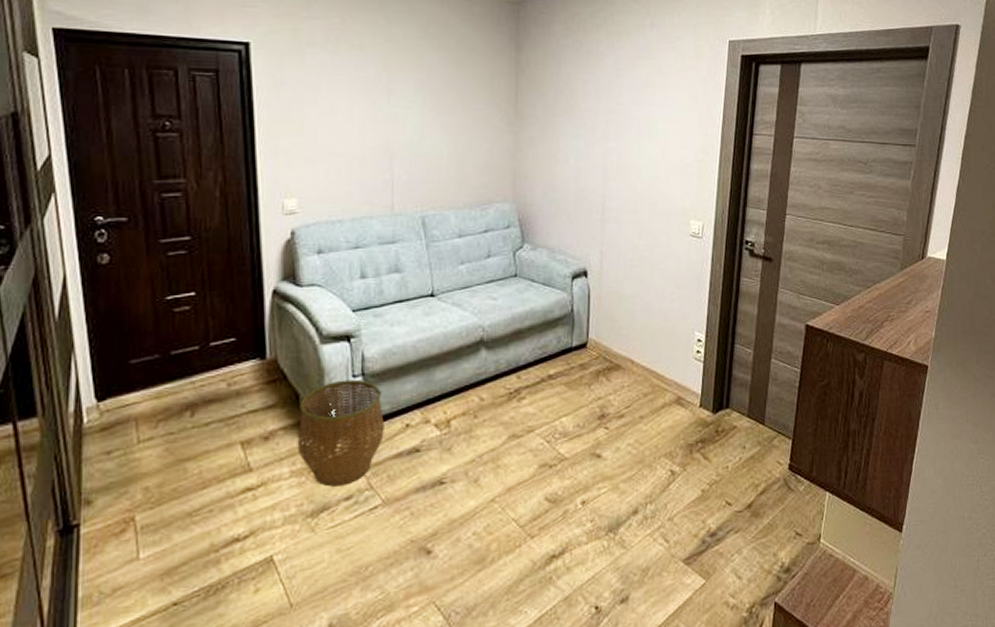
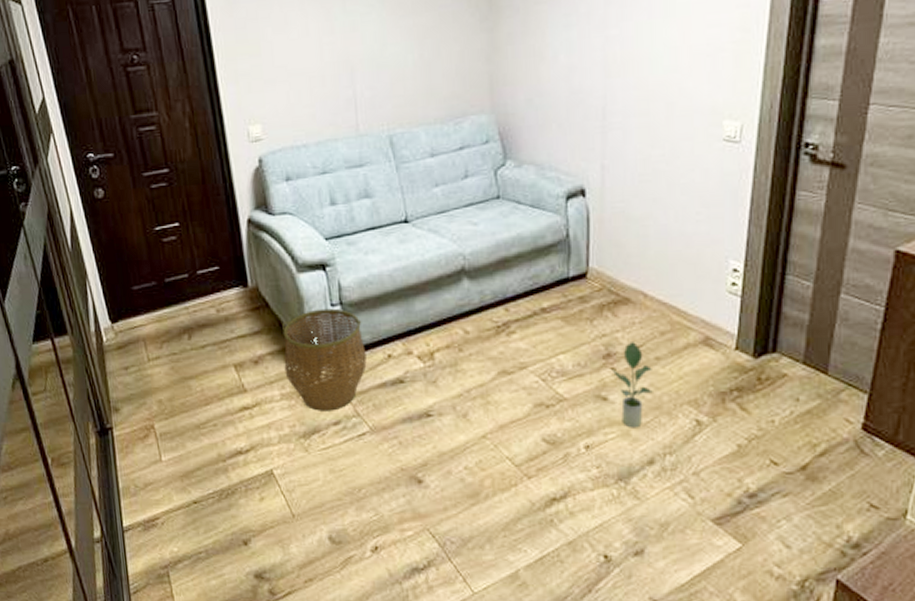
potted plant: none [605,403,638,482] -> present [611,342,653,428]

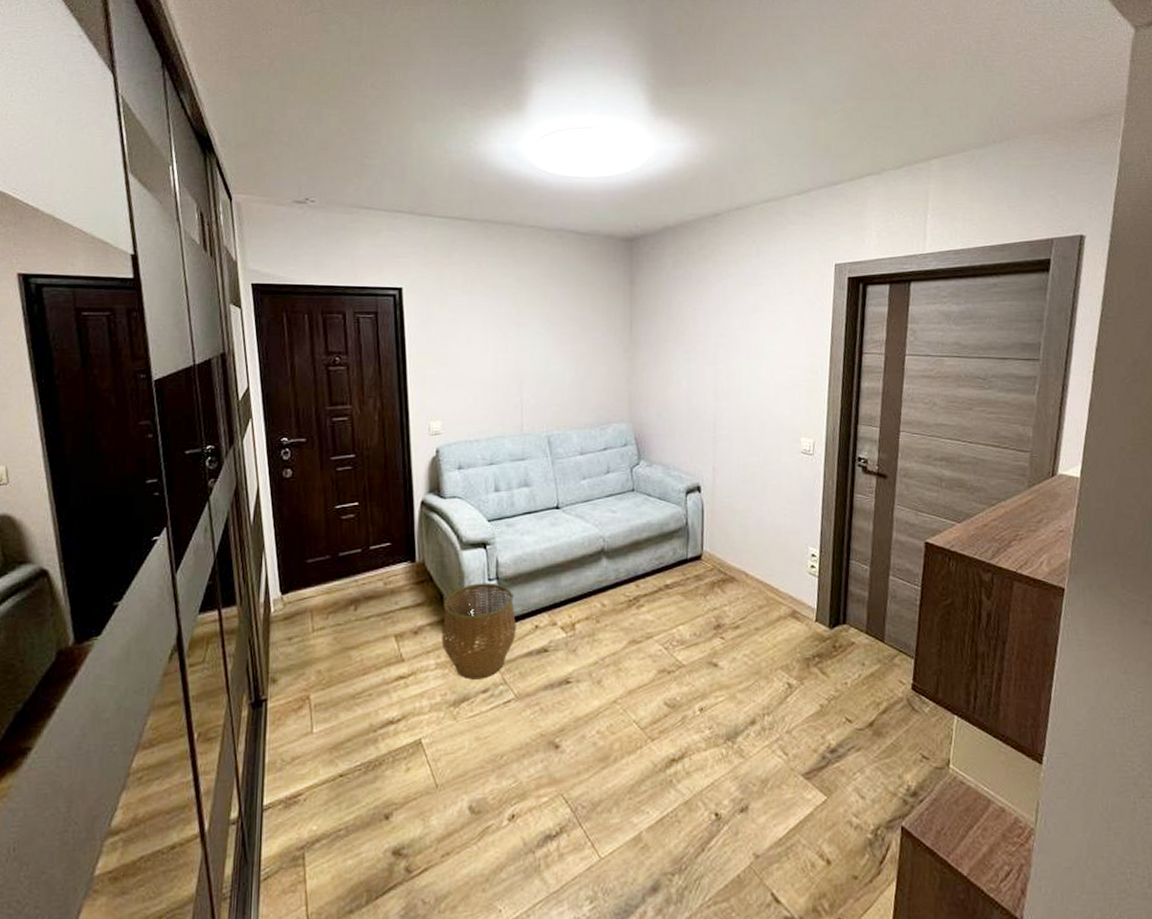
potted plant: present [611,342,653,428] -> none [721,615,754,692]

